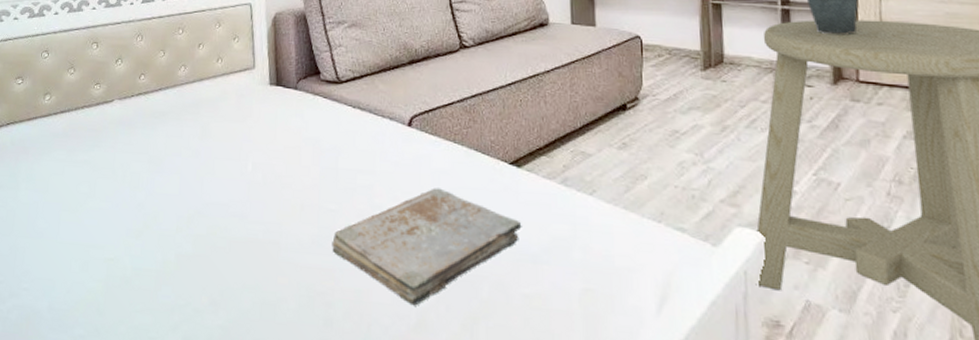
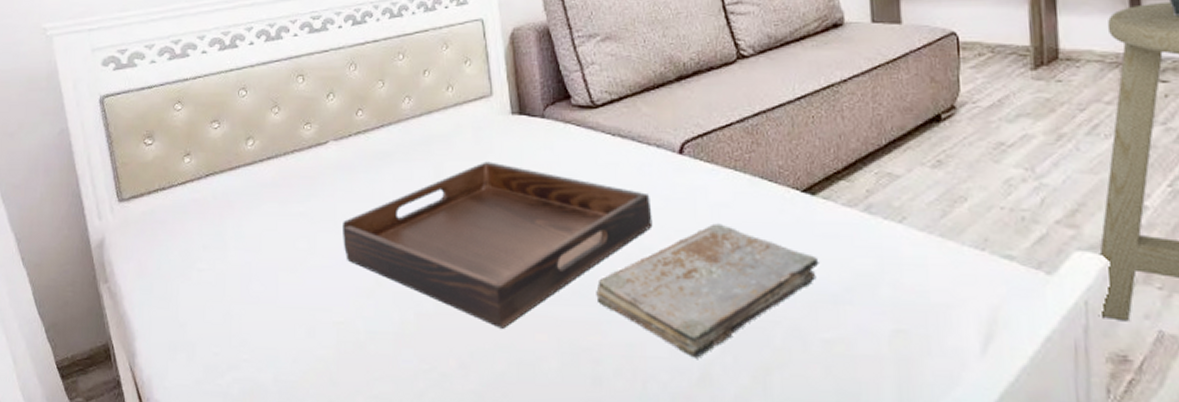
serving tray: none [119,124,383,271] -> present [343,161,653,329]

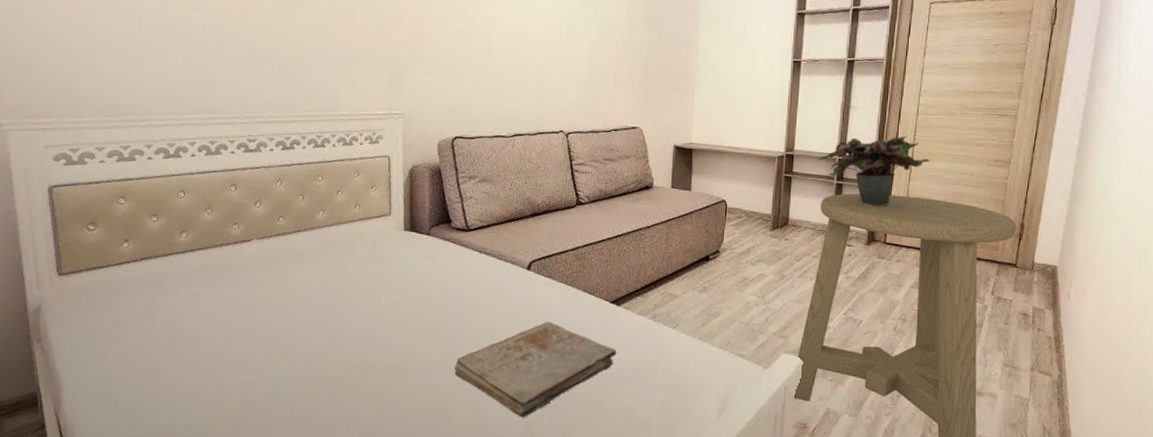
serving tray: present [343,161,653,329] -> none [256,264,503,392]

